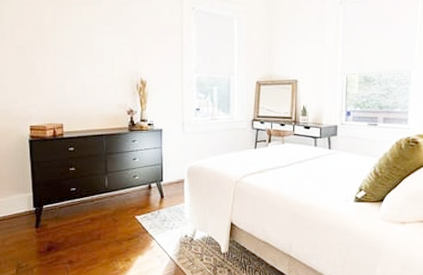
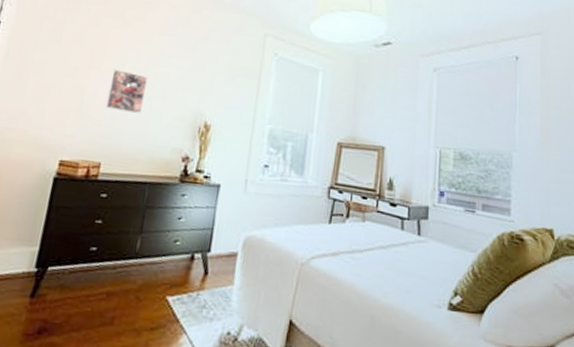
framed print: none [54,43,86,80] -> present [106,69,148,115]

